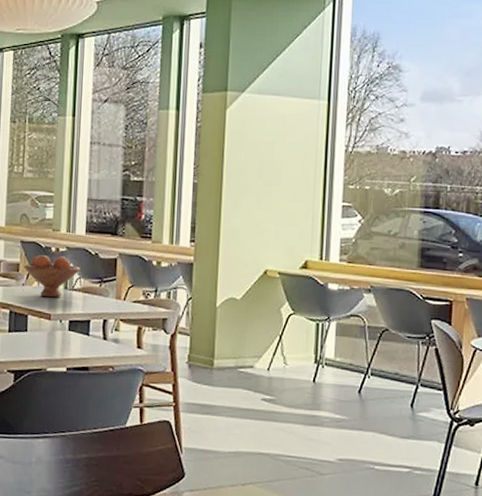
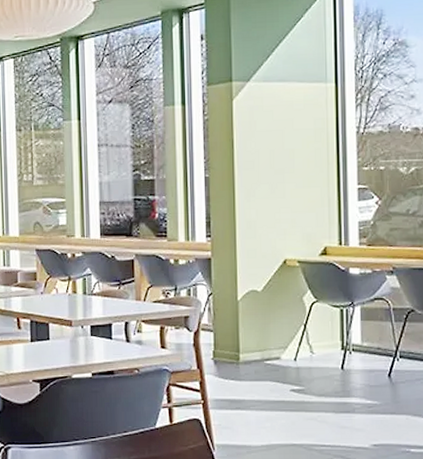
fruit bowl: present [23,255,80,298] -> none [41,262,98,304]

